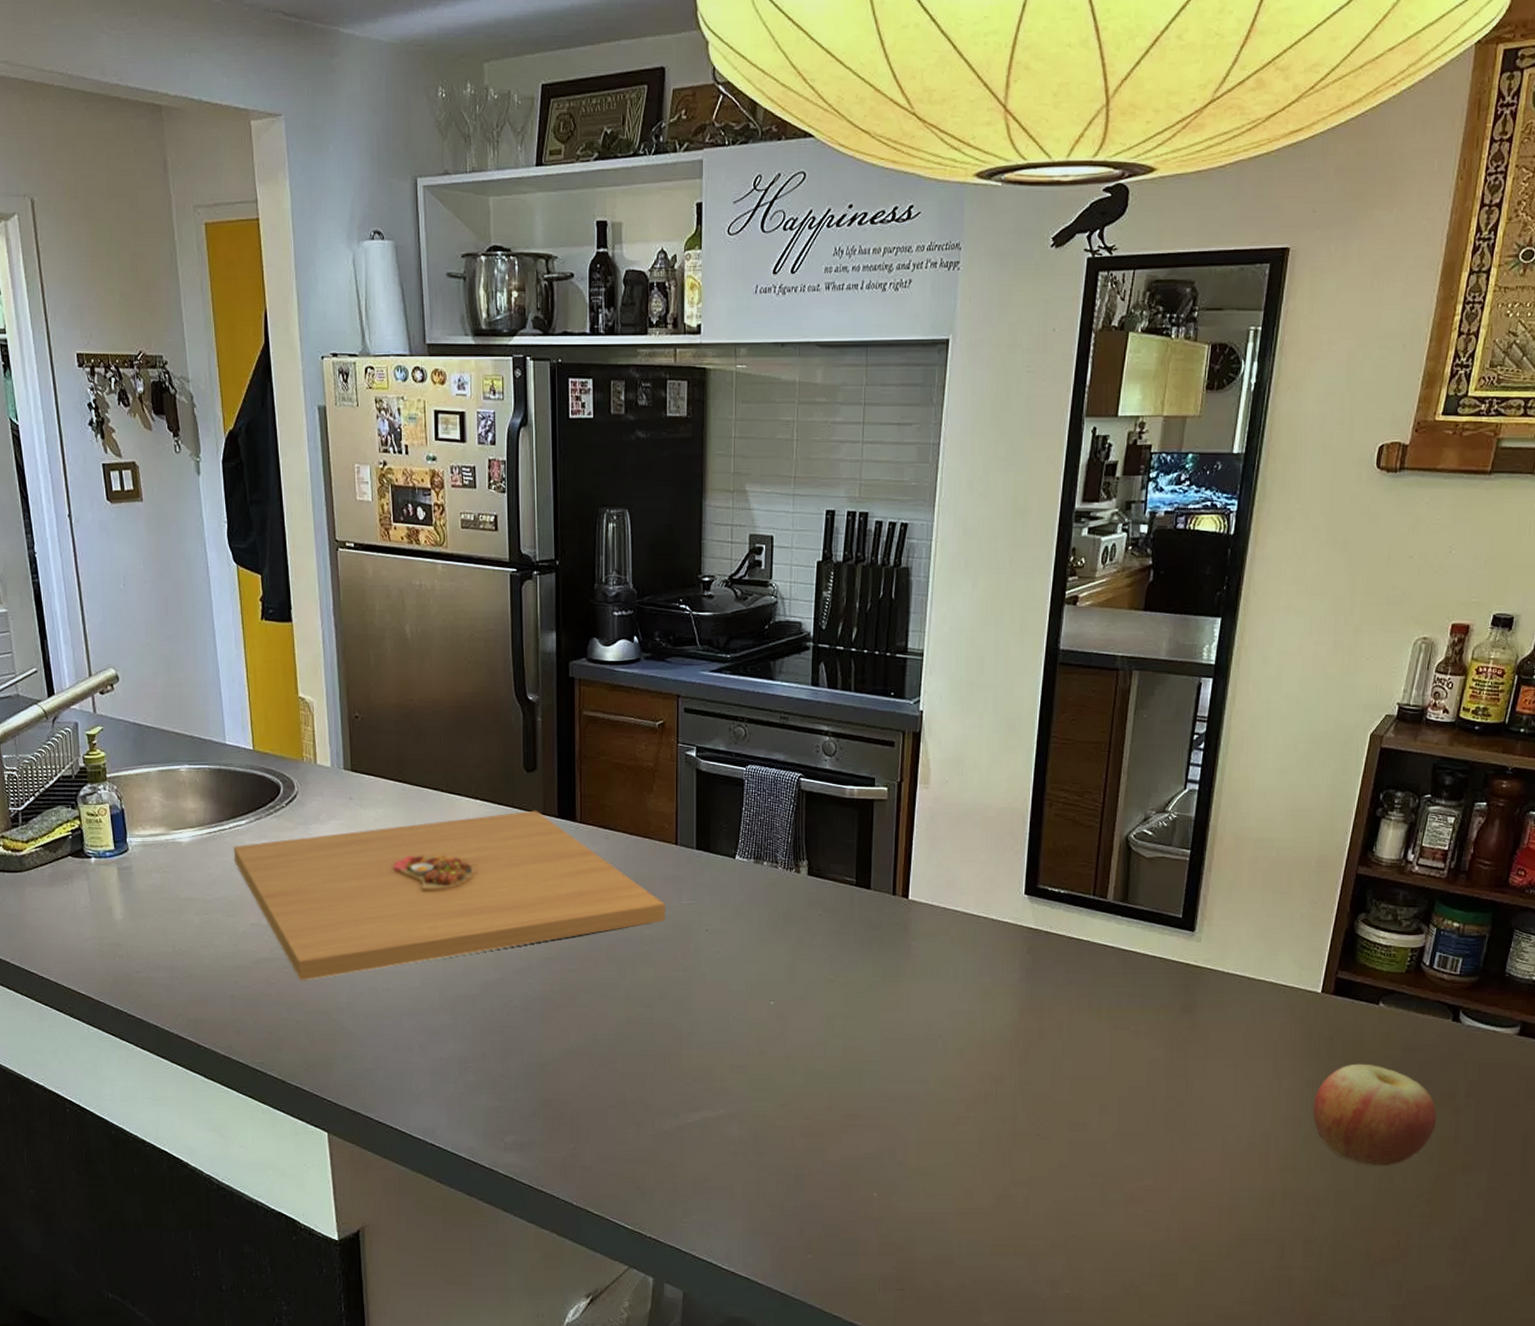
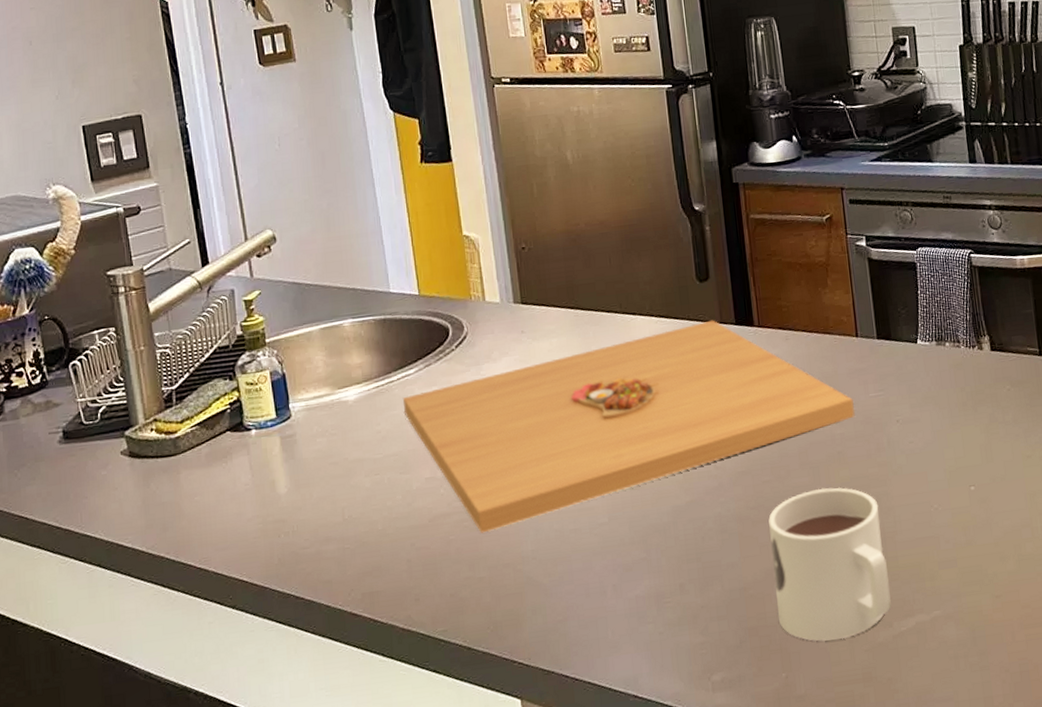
mug: none [571,983,680,1123] -> present [768,487,891,641]

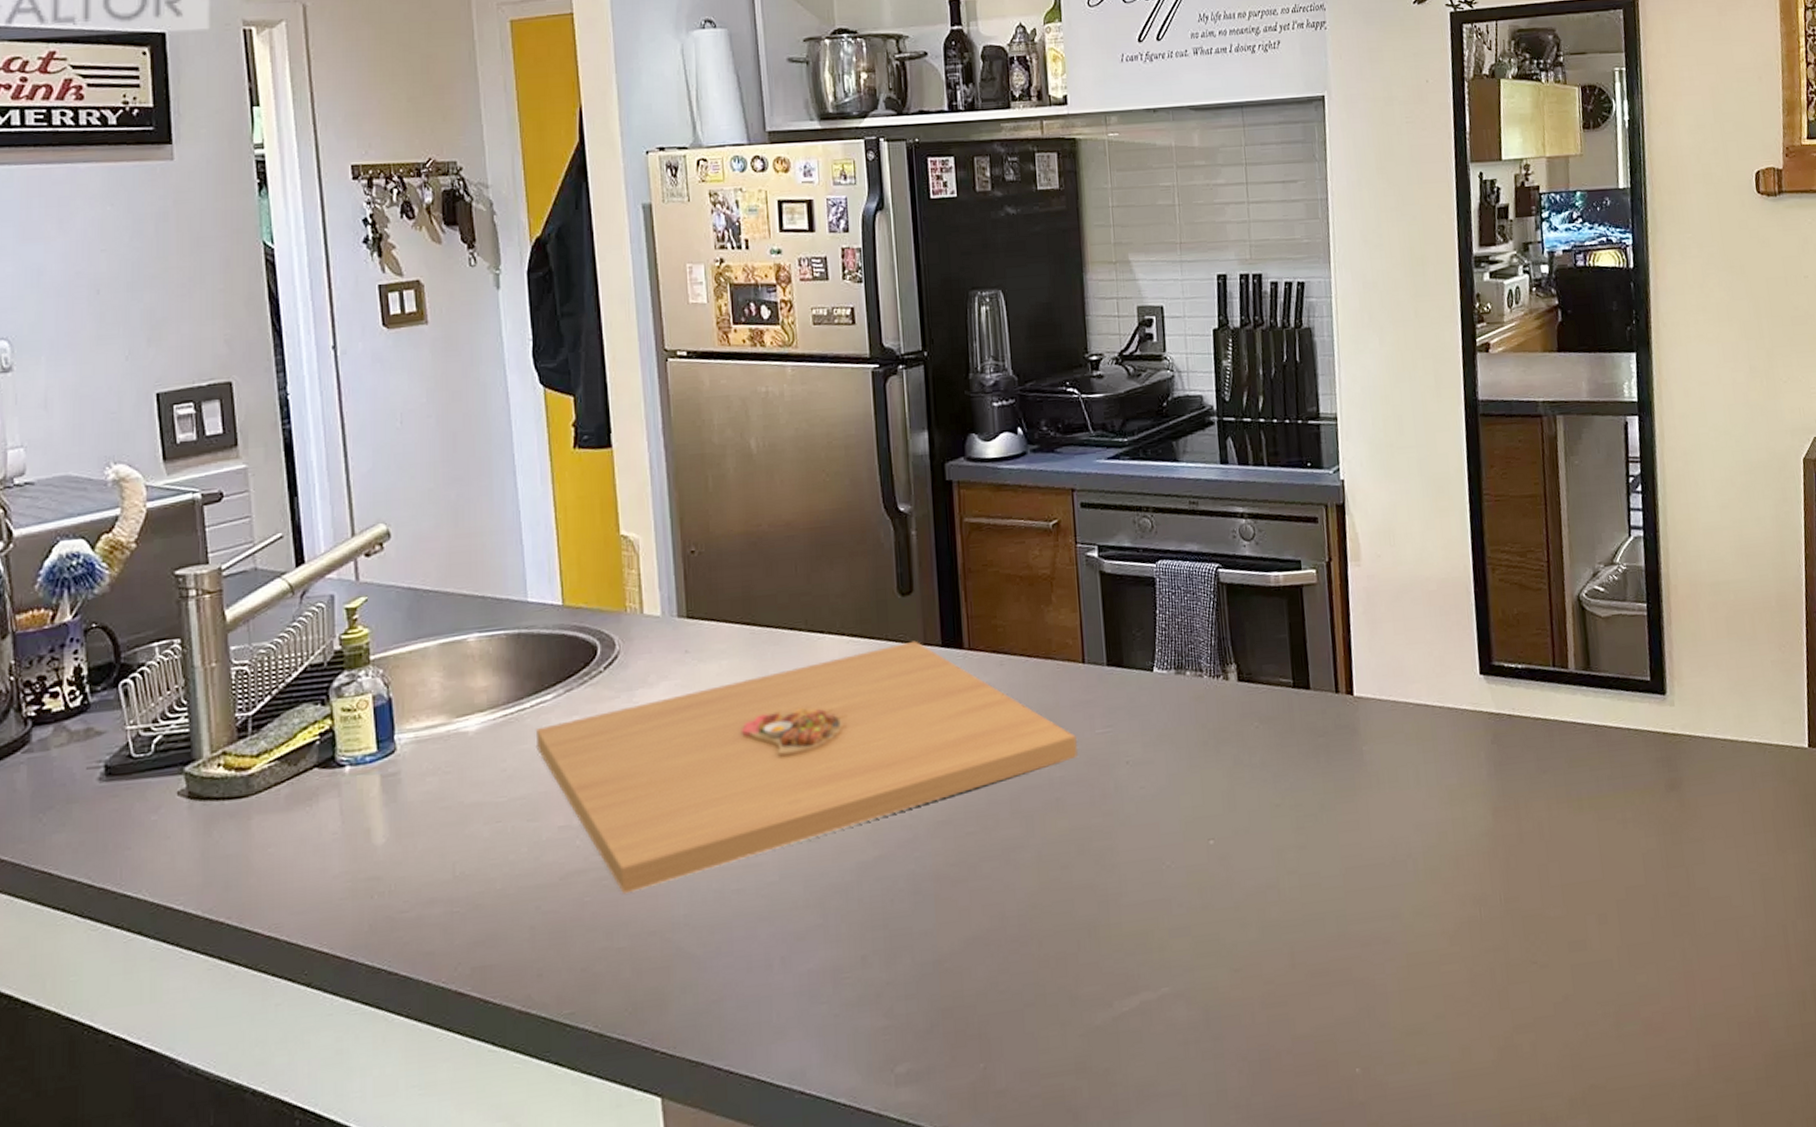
mug: present [768,487,891,641] -> none [971,840,1112,1025]

